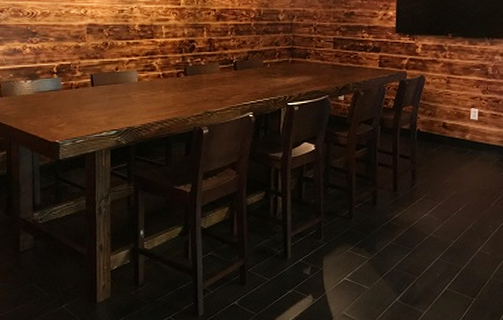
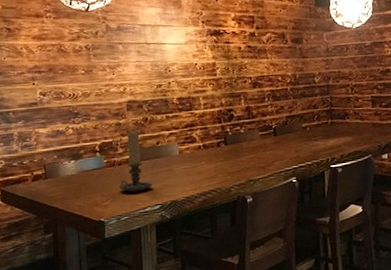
candle holder: none [76,55,110,116] -> present [120,131,153,193]

